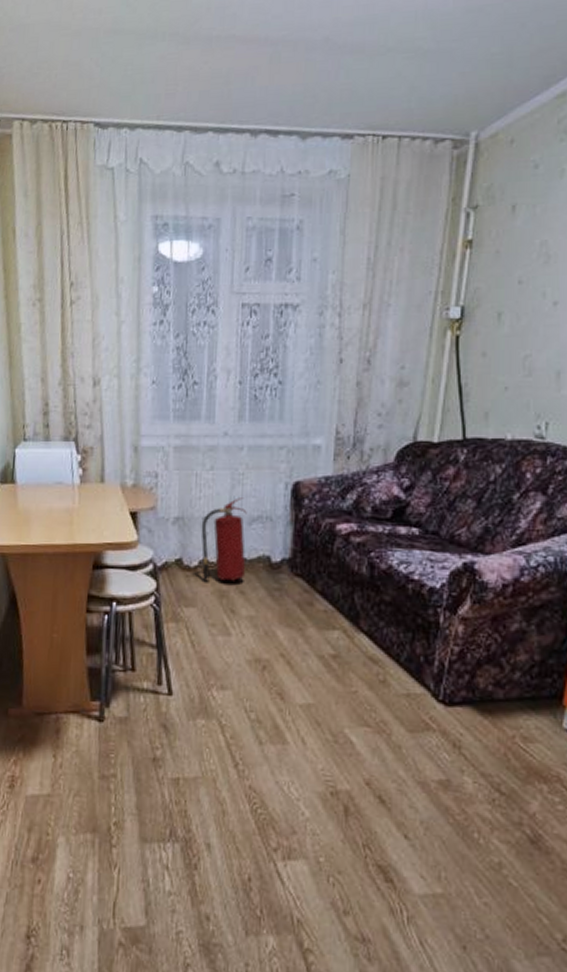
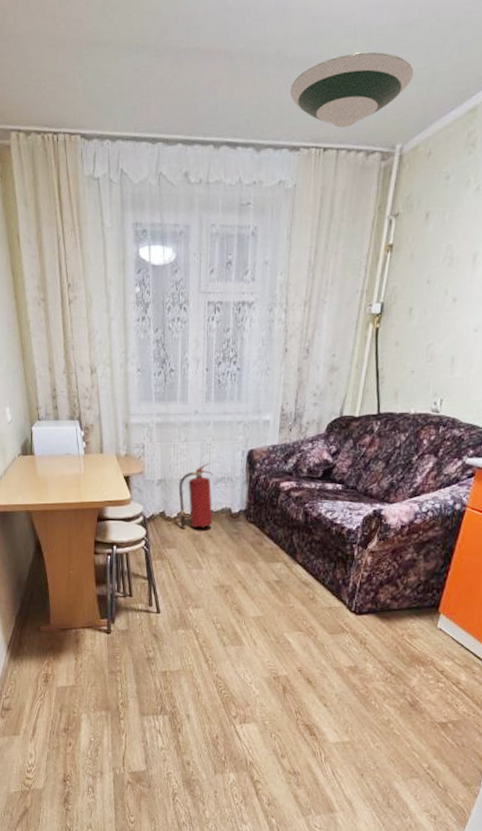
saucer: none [340,37,488,115] -> present [289,51,414,128]

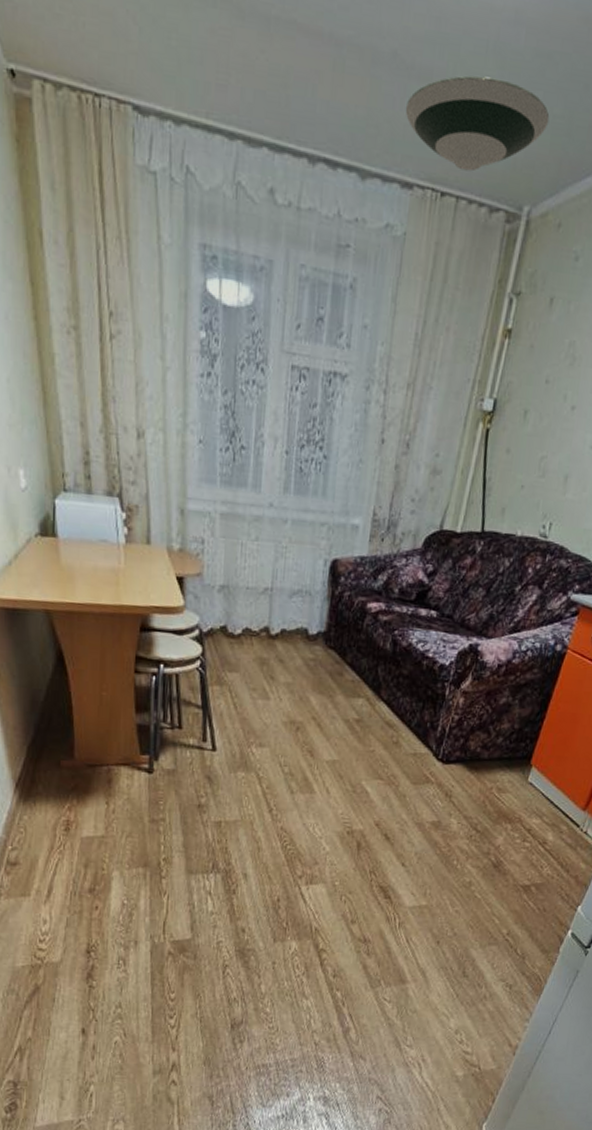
fire extinguisher: present [178,463,213,528] -> none [245,570,288,650]

